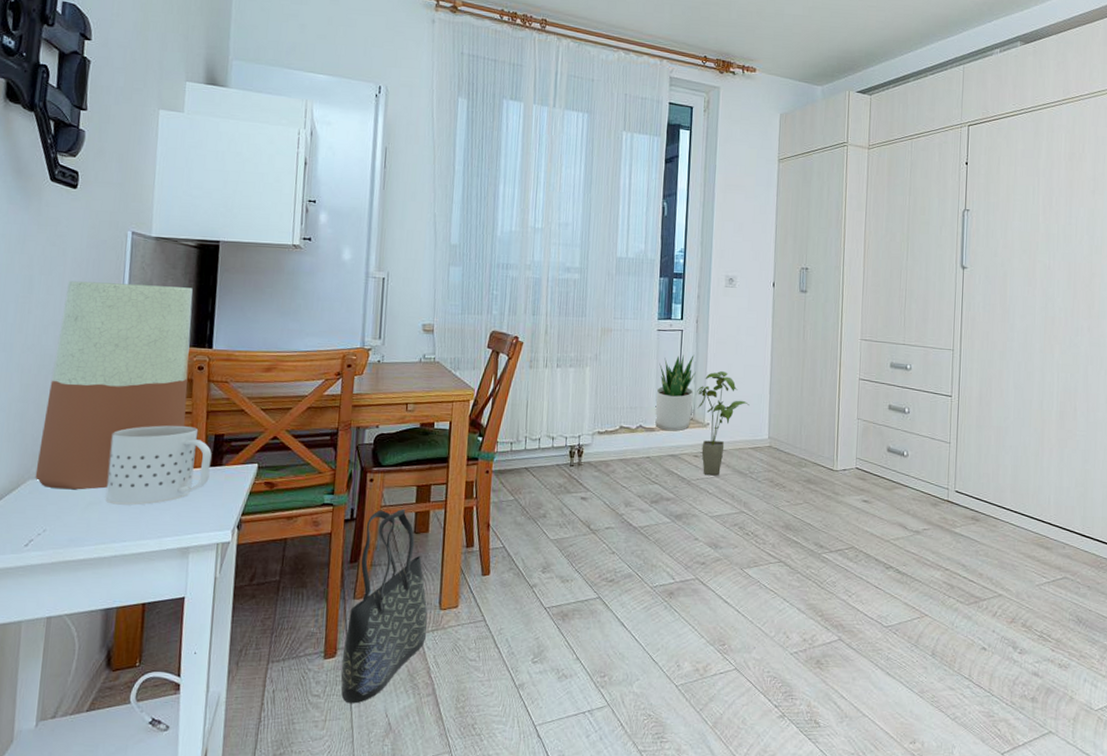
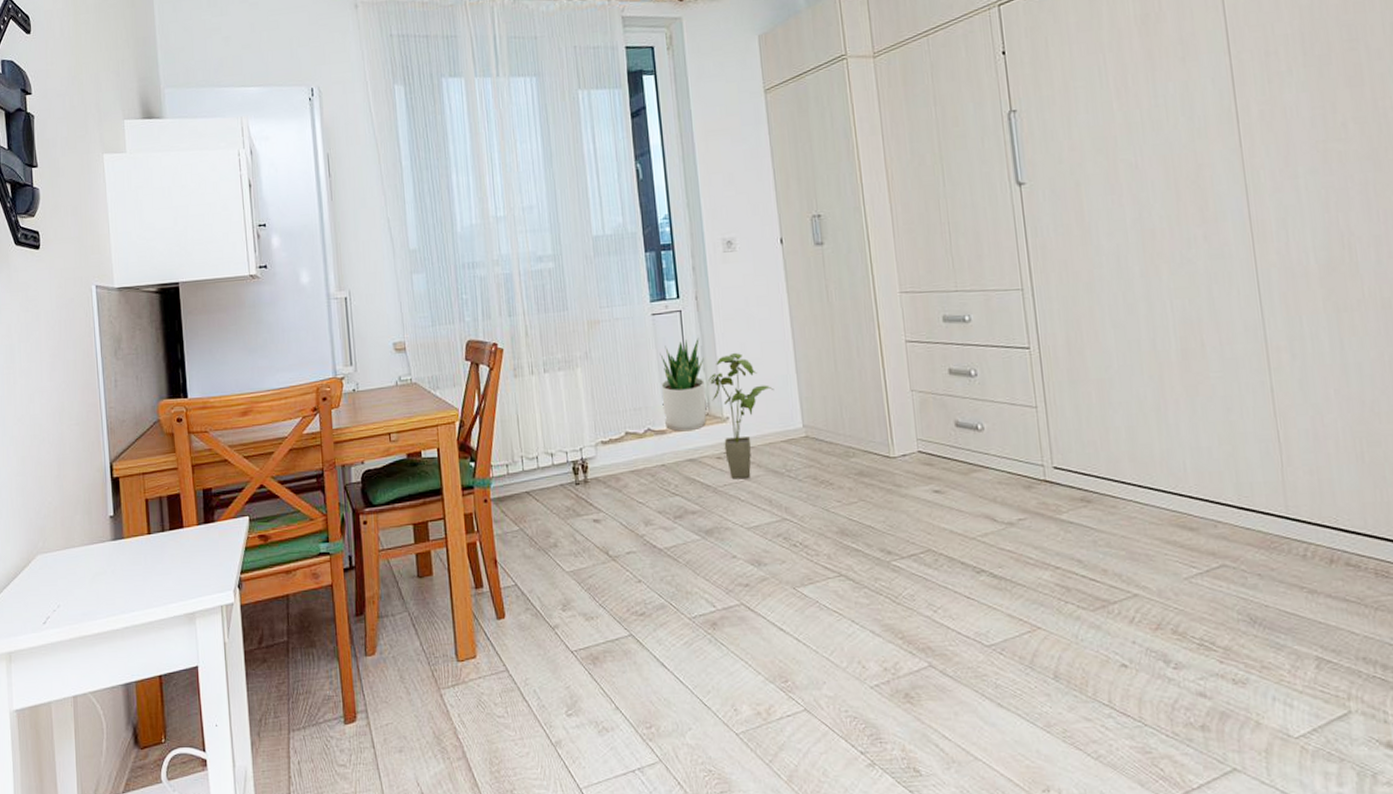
vase: present [35,281,193,490] -> none [42,336,173,562]
mug: present [105,425,212,506] -> none [106,483,204,573]
tote bag: present [340,508,428,704] -> none [362,551,448,773]

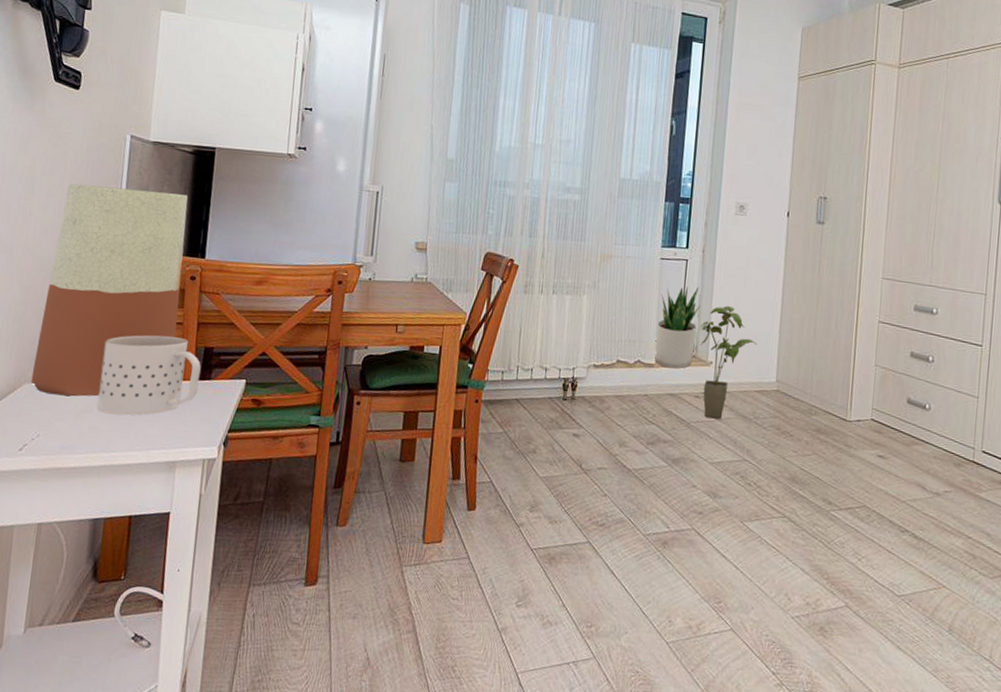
vase: none [42,336,173,562] -> present [31,183,188,397]
mug: none [106,483,204,573] -> present [96,335,201,416]

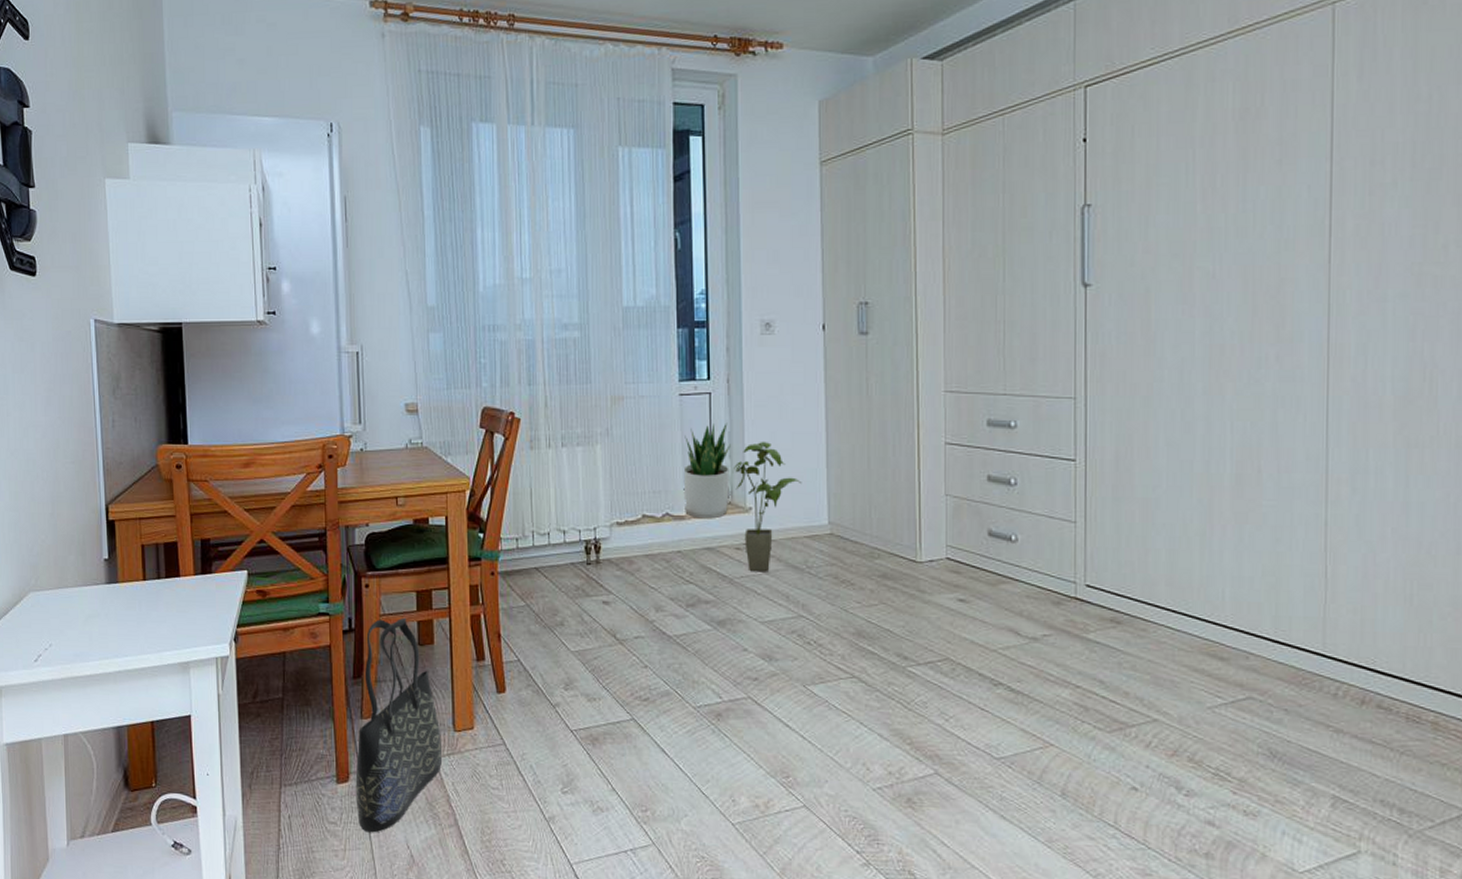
vase: present [31,183,188,397] -> none [35,378,171,602]
mug: present [96,335,201,416] -> none [101,531,201,618]
tote bag: none [320,434,411,635] -> present [355,617,443,833]

